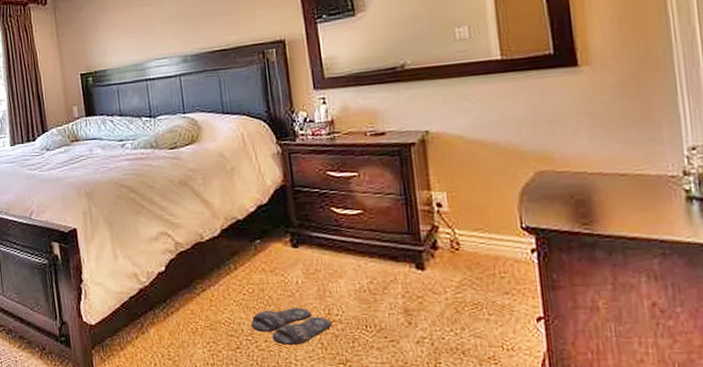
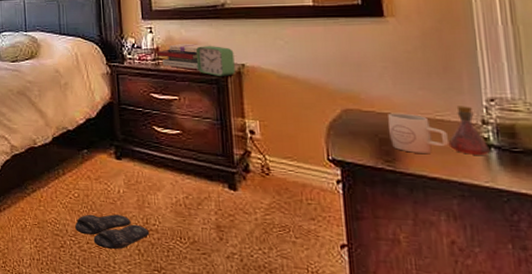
books: none [331,112,391,143] -> present [156,43,211,71]
alarm clock: none [375,113,419,147] -> present [196,46,235,77]
mug: none [583,170,650,213] -> present [387,113,450,153]
flask: none [648,157,692,209] -> present [448,106,490,155]

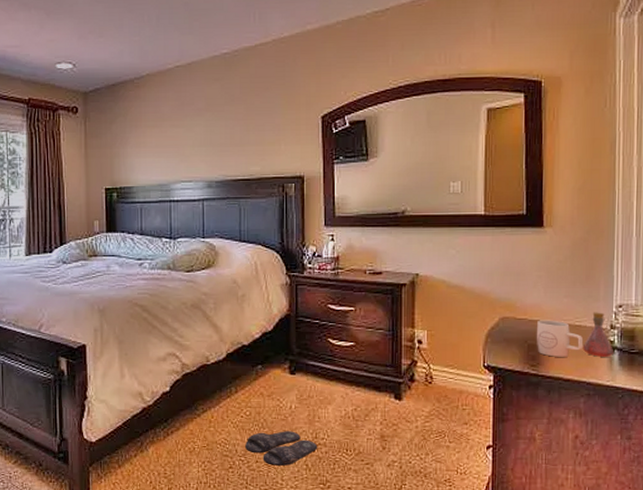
books: present [156,43,211,71] -> none [336,251,389,281]
alarm clock: present [196,46,235,77] -> none [375,255,410,287]

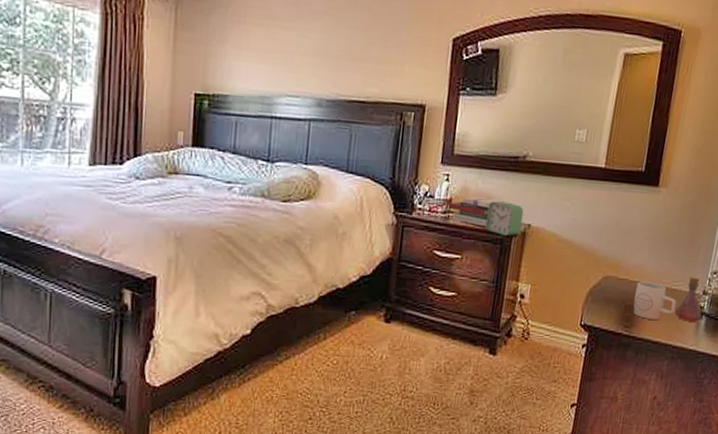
slippers: present [245,431,318,466] -> none [328,382,405,418]
books: none [336,251,389,281] -> present [448,195,504,229]
alarm clock: none [375,255,410,287] -> present [486,201,524,237]

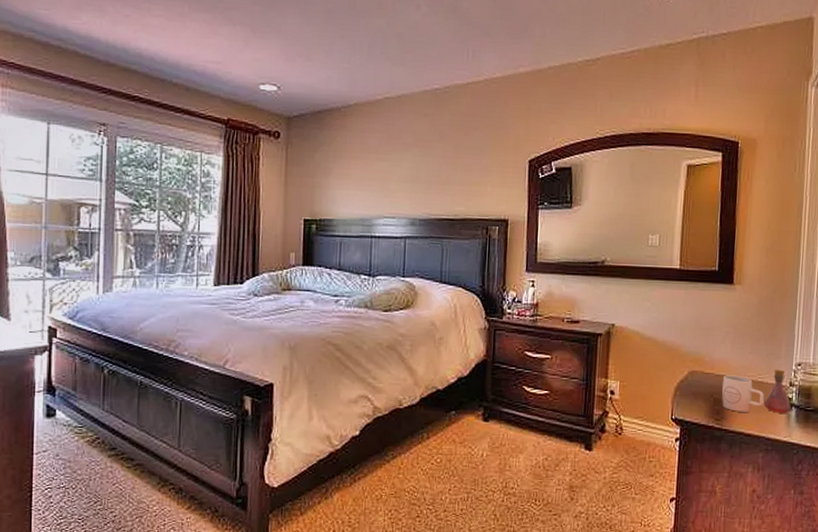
books: present [448,195,504,229] -> none [535,299,587,330]
alarm clock: present [486,201,524,237] -> none [572,303,607,337]

